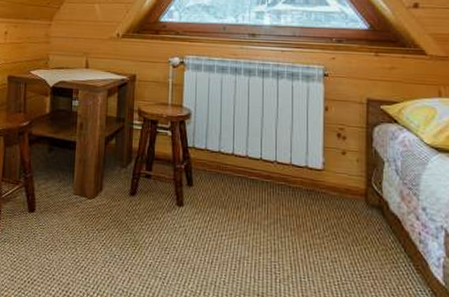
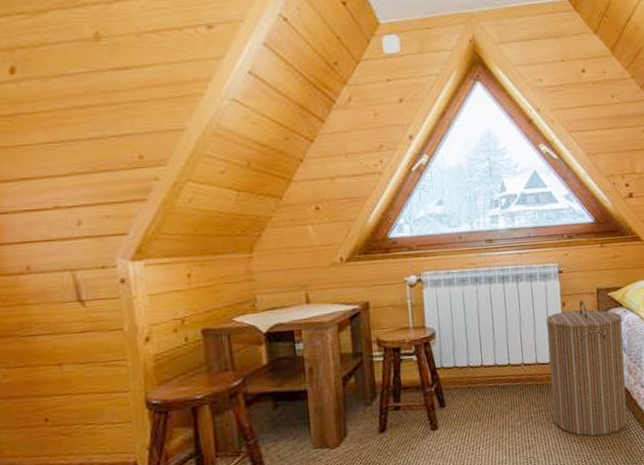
laundry hamper: none [304,107,396,264] -> present [546,299,627,437]

